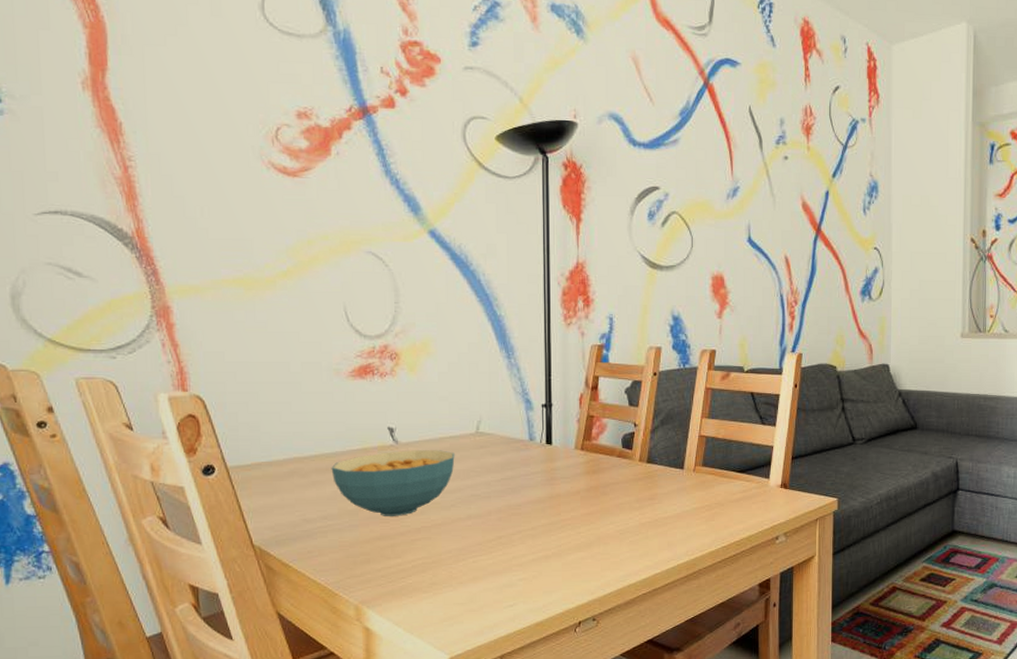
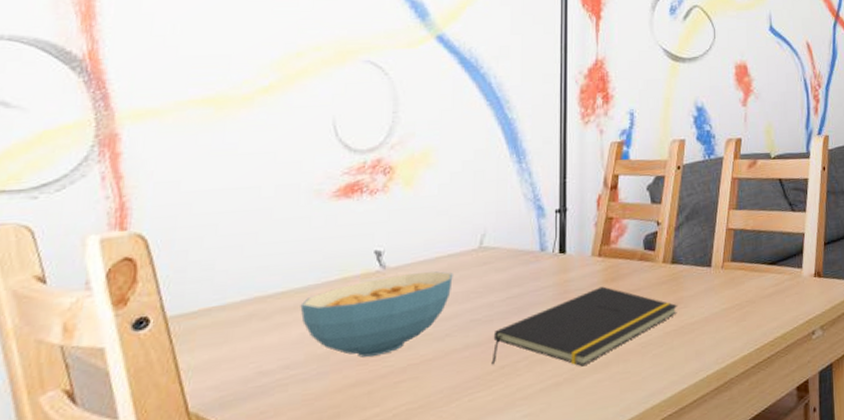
notepad: none [490,477,653,545] -> present [491,286,678,367]

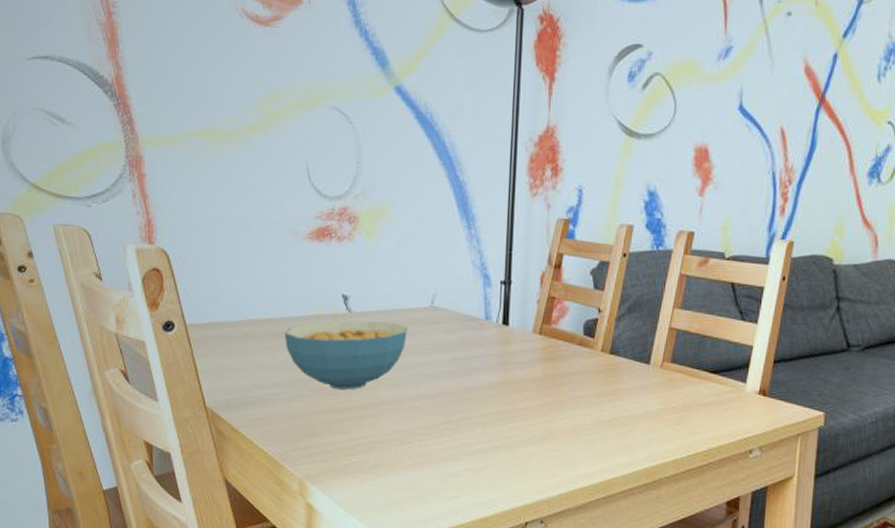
notepad: present [491,286,678,367] -> none [439,364,614,437]

